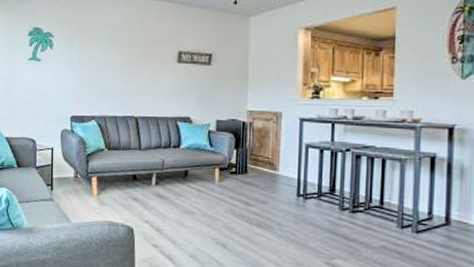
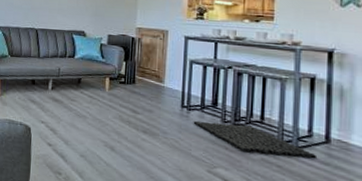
floor mat: none [309,209,436,243] -> present [193,120,316,159]

